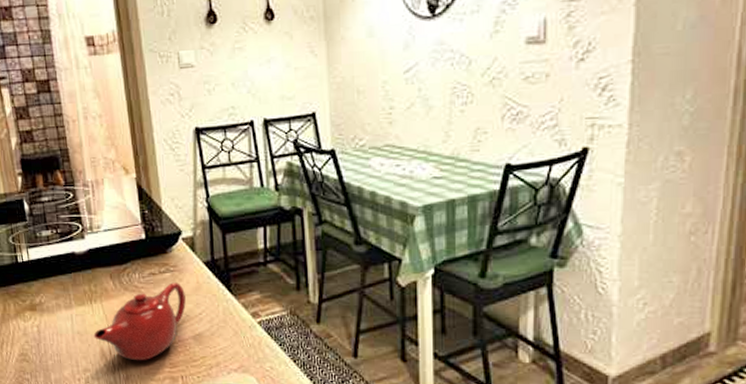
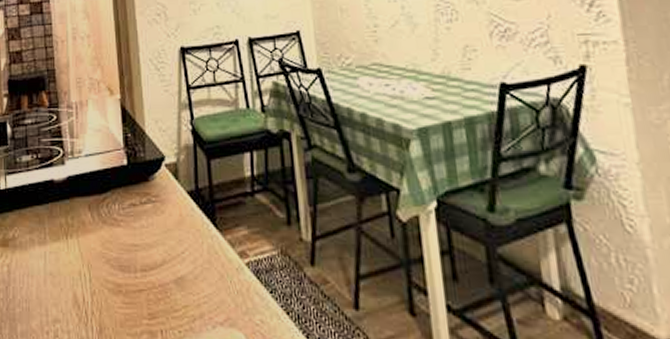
teapot: present [93,282,186,361] -> none [67,215,168,310]

